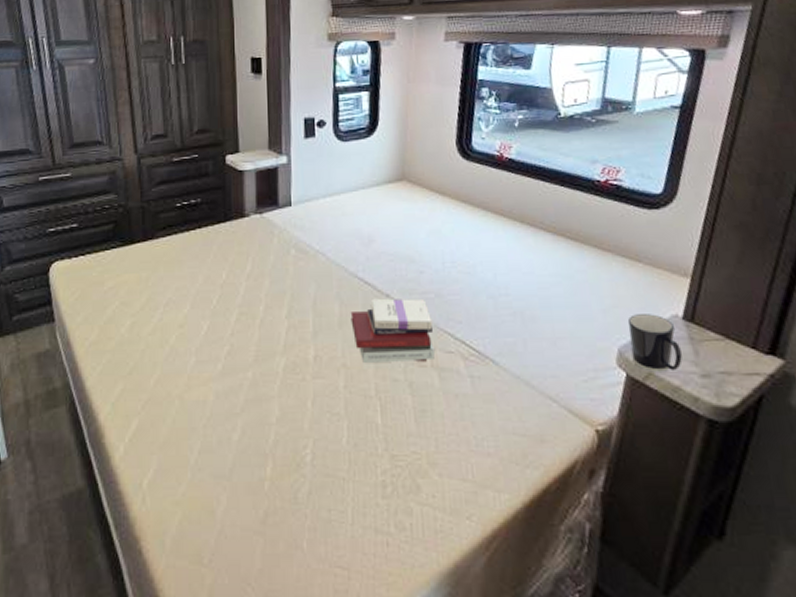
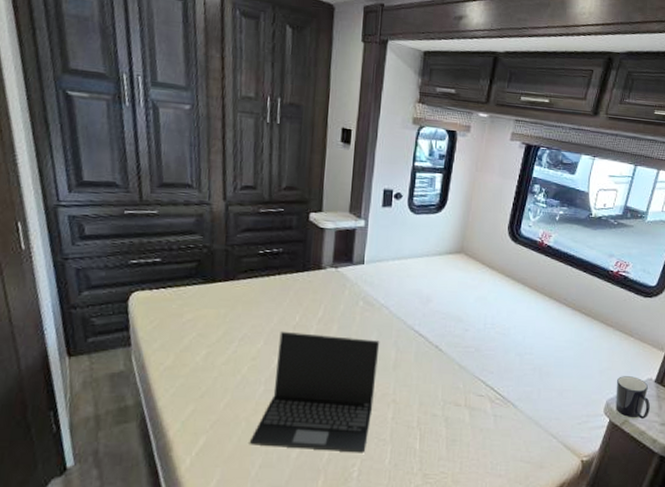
laptop: none [185,291,320,432] -> present [249,331,380,453]
books: present [350,298,436,363] -> none [403,348,471,403]

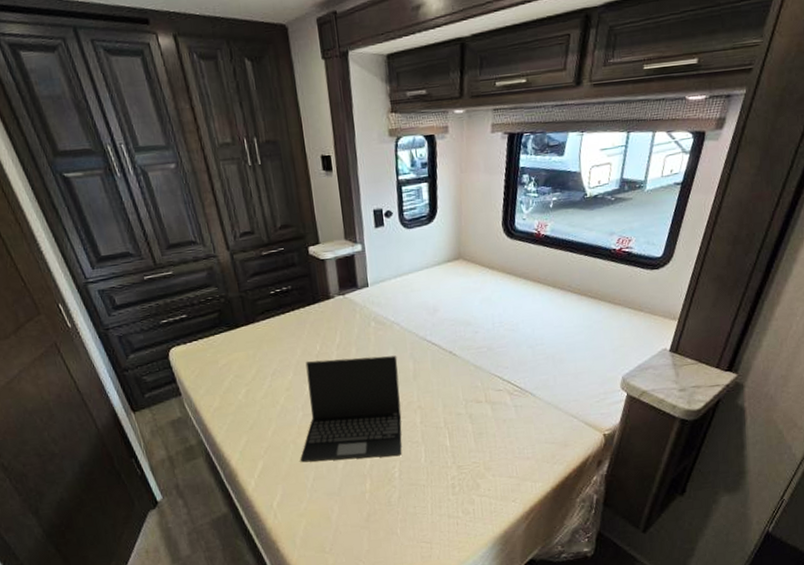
mug: present [615,376,650,420] -> none [630,349,667,391]

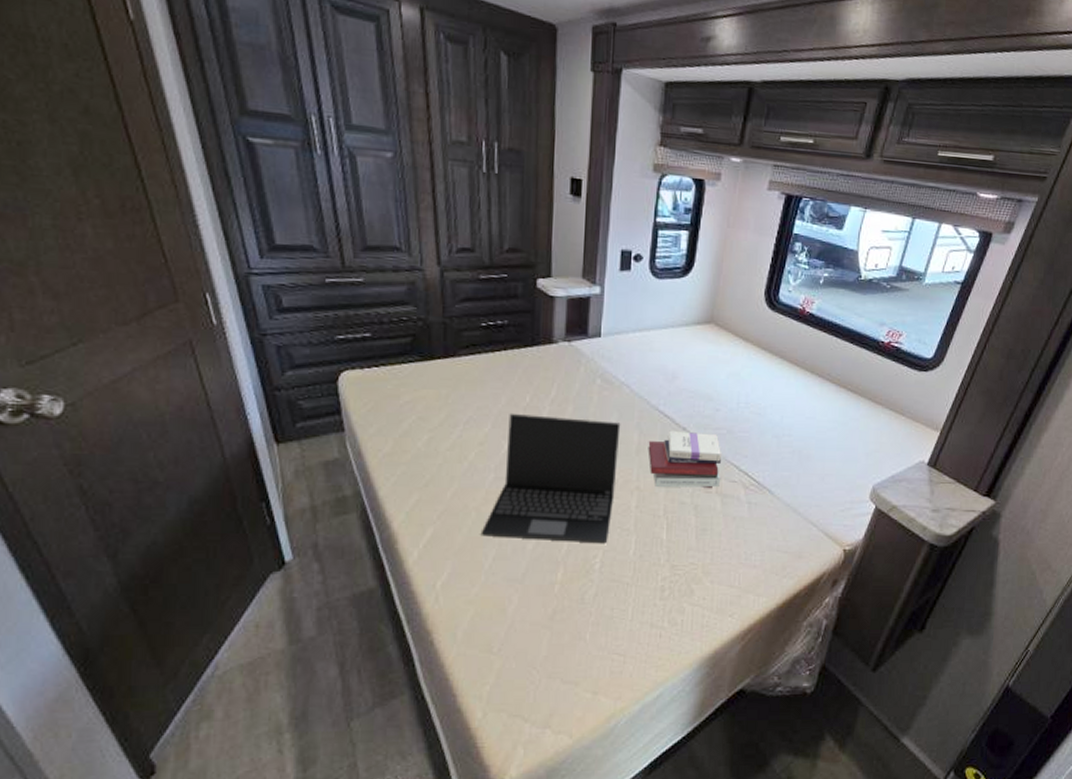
books: none [422,353,489,404] -> present [648,430,722,489]

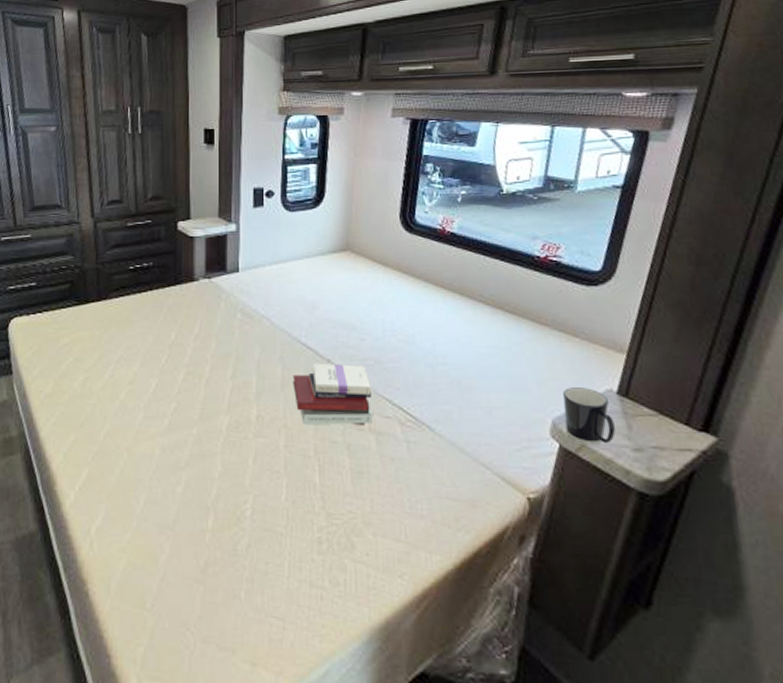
laptop: present [480,413,621,544] -> none [132,351,264,488]
mug: none [882,459,921,506] -> present [562,387,615,444]

